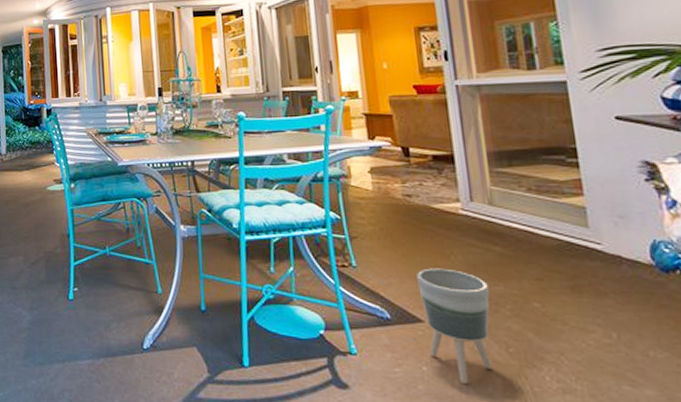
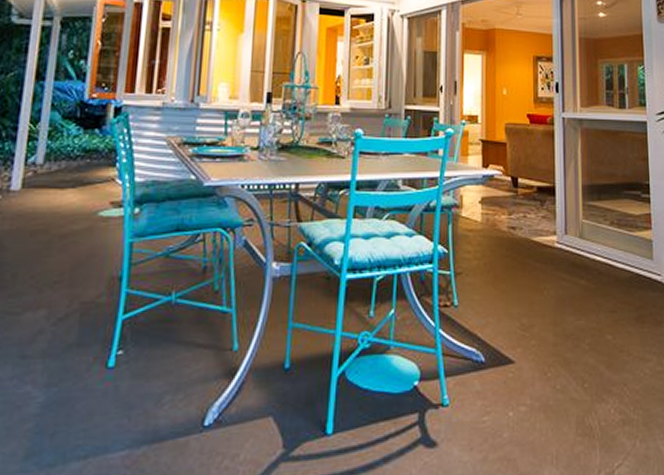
planter: present [417,268,493,385] -> none [513,304,573,427]

